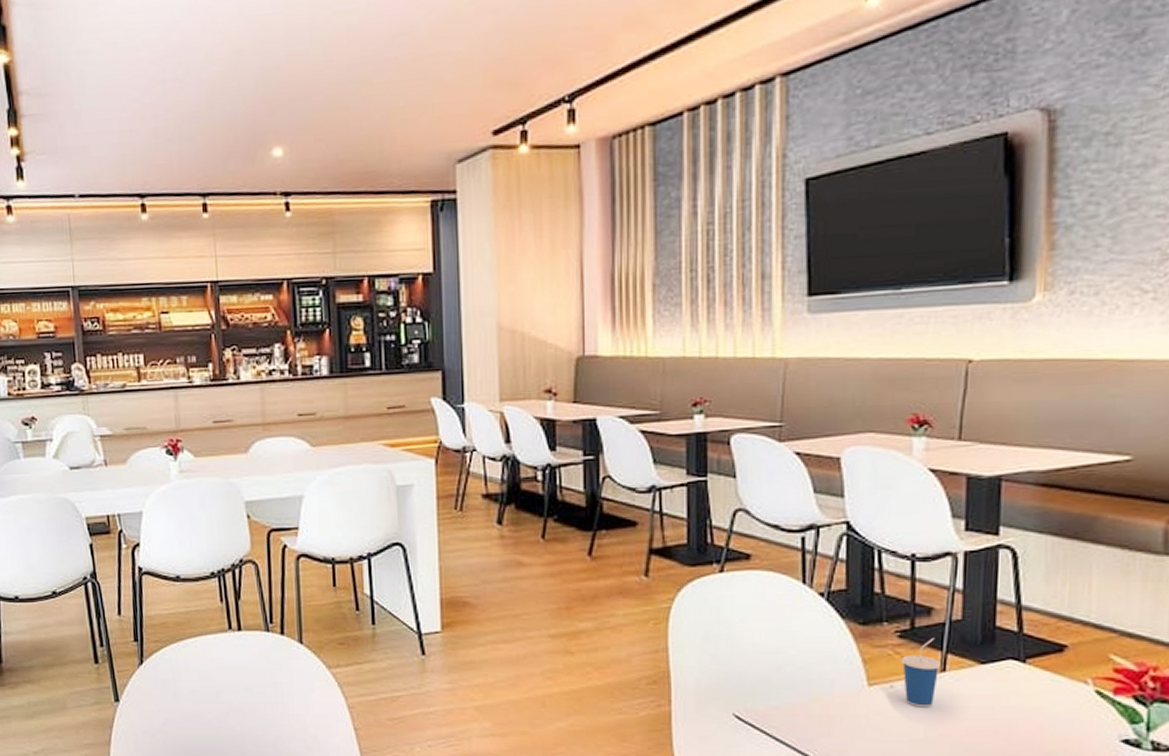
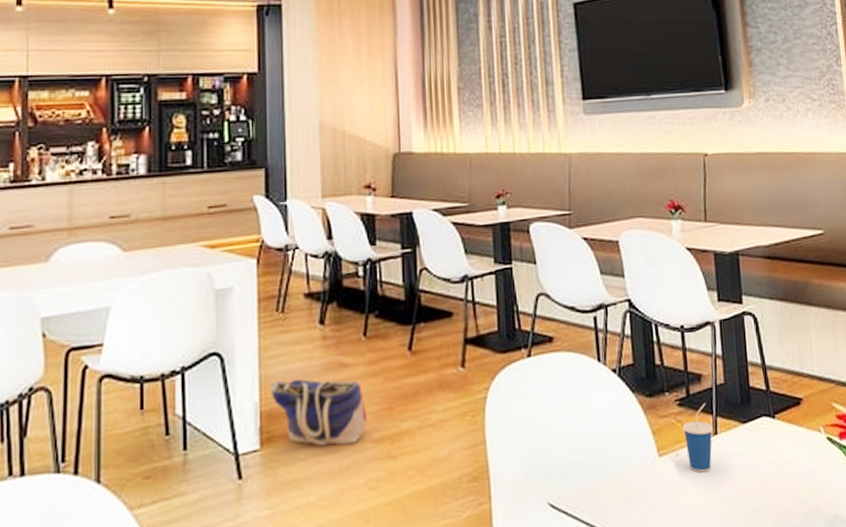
tote bag: none [450,572,545,636] -> present [270,378,368,446]

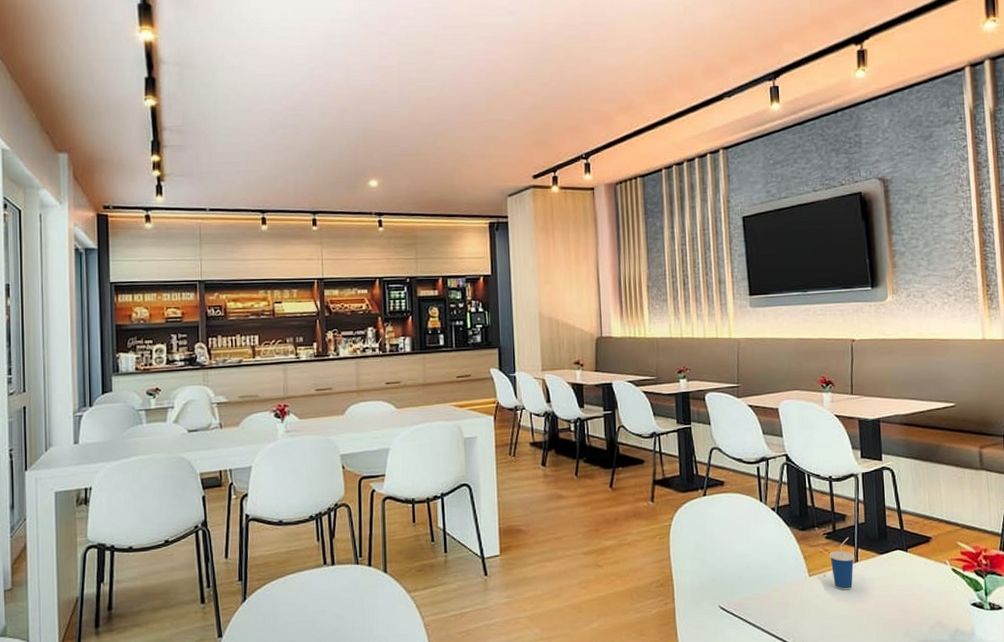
tote bag: present [270,378,368,446] -> none [506,505,579,555]

